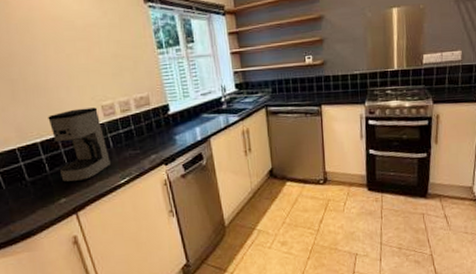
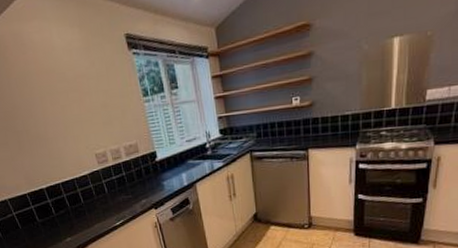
coffee maker: present [48,107,110,183] -> none [50,156,106,224]

